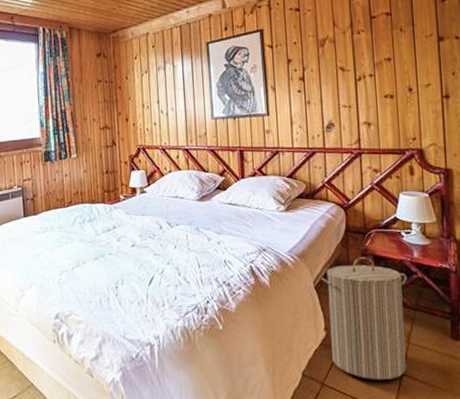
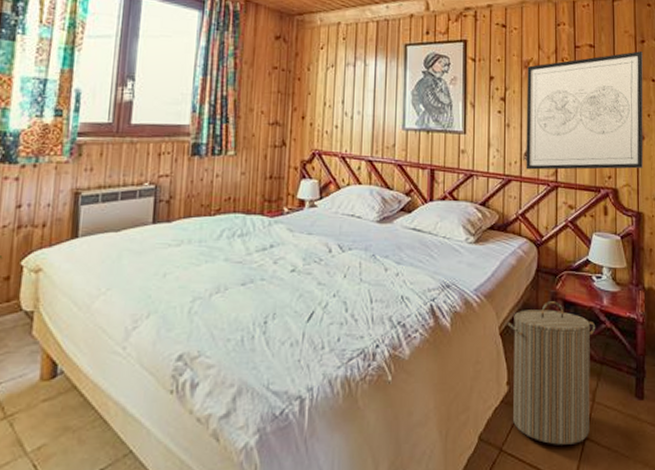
wall art: none [323,11,450,141] -> present [526,51,644,170]

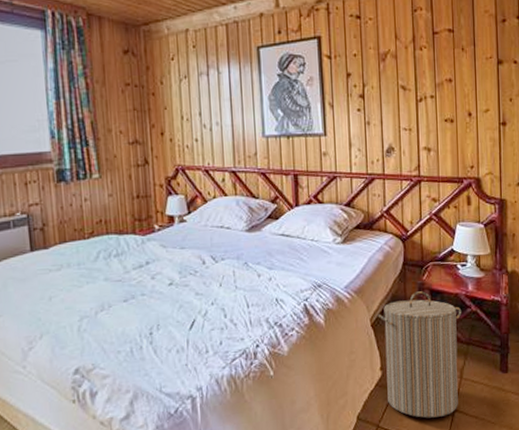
wall art: present [526,51,644,170] -> none [385,32,506,167]

